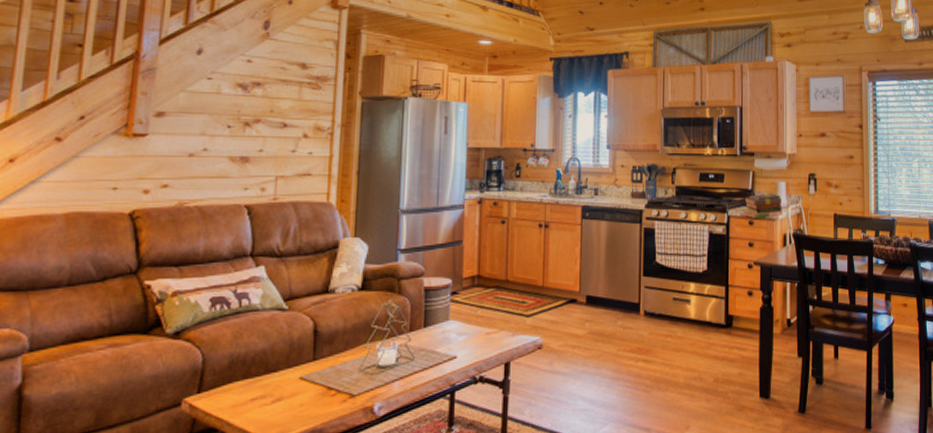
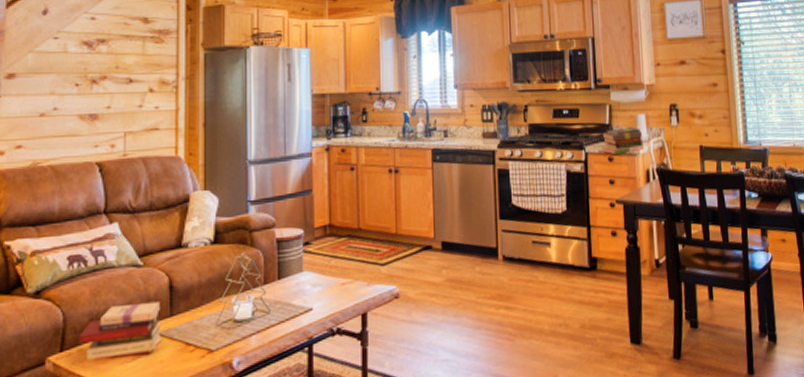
books: none [218,345,305,402] -> present [79,301,163,360]

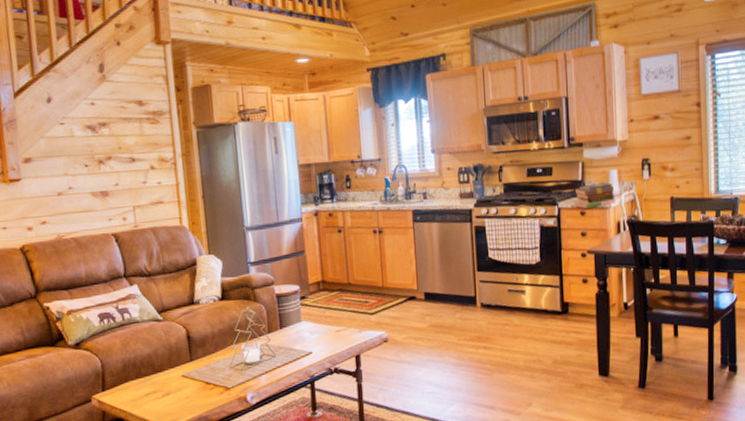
books: present [79,301,163,360] -> none [117,349,186,398]

